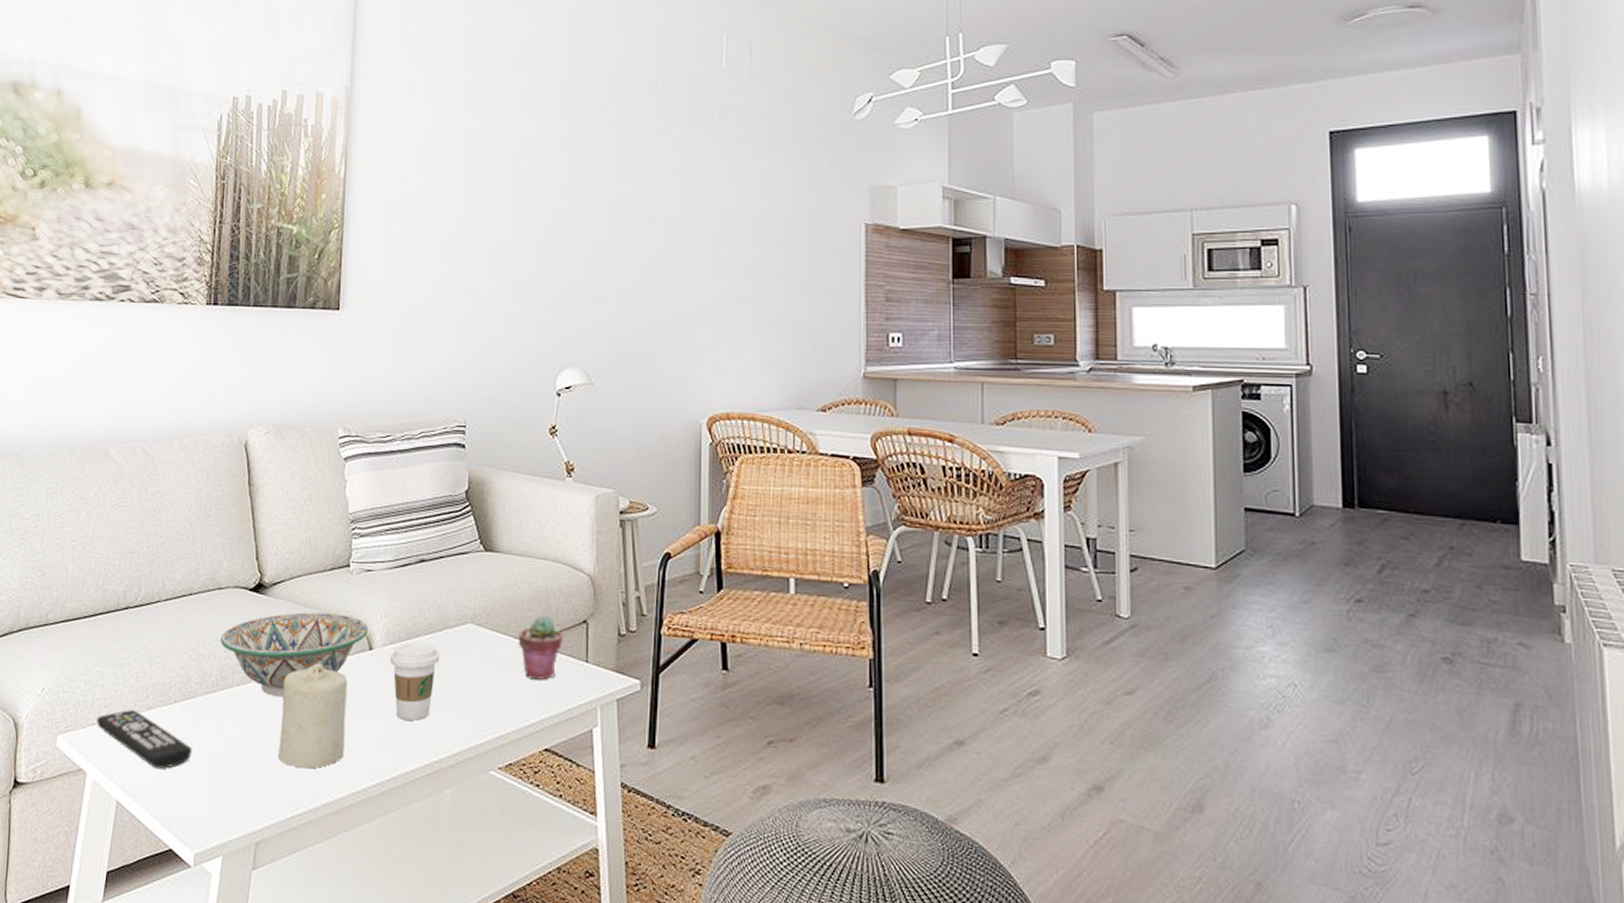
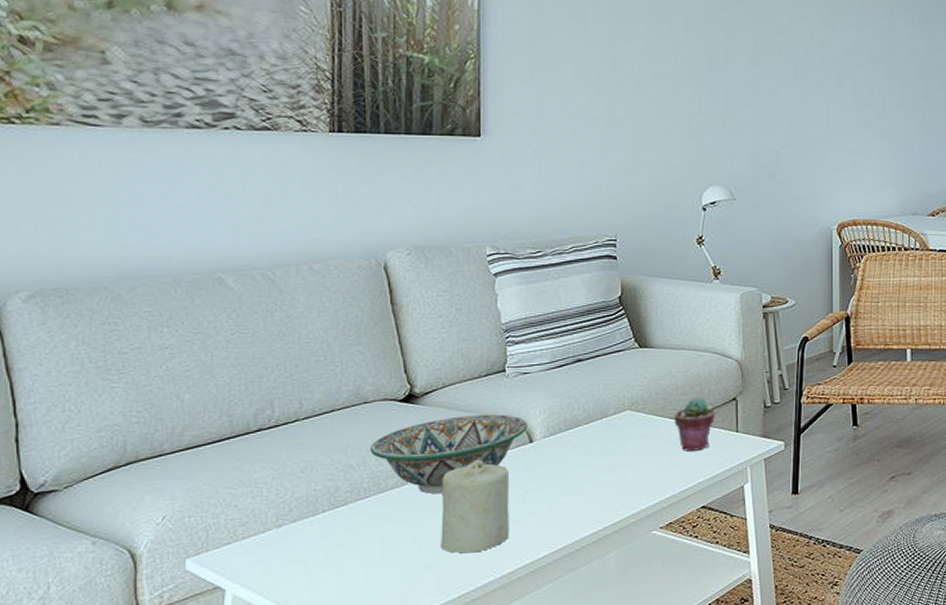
remote control: present [97,710,192,769] -> none [233,525,346,574]
coffee cup: present [389,642,439,721] -> none [551,431,599,499]

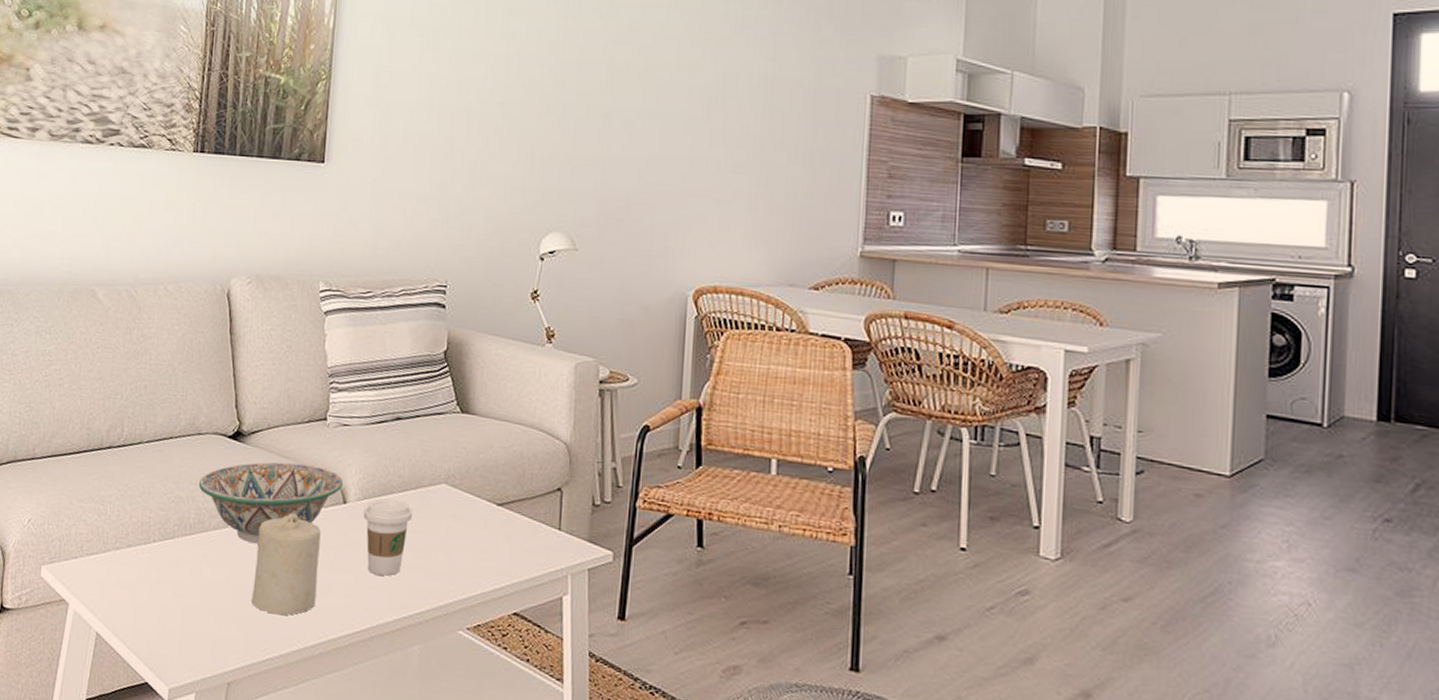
coffee cup: none [551,431,599,499] -> present [363,499,412,576]
potted succulent: present [675,397,715,451] -> none [492,480,536,545]

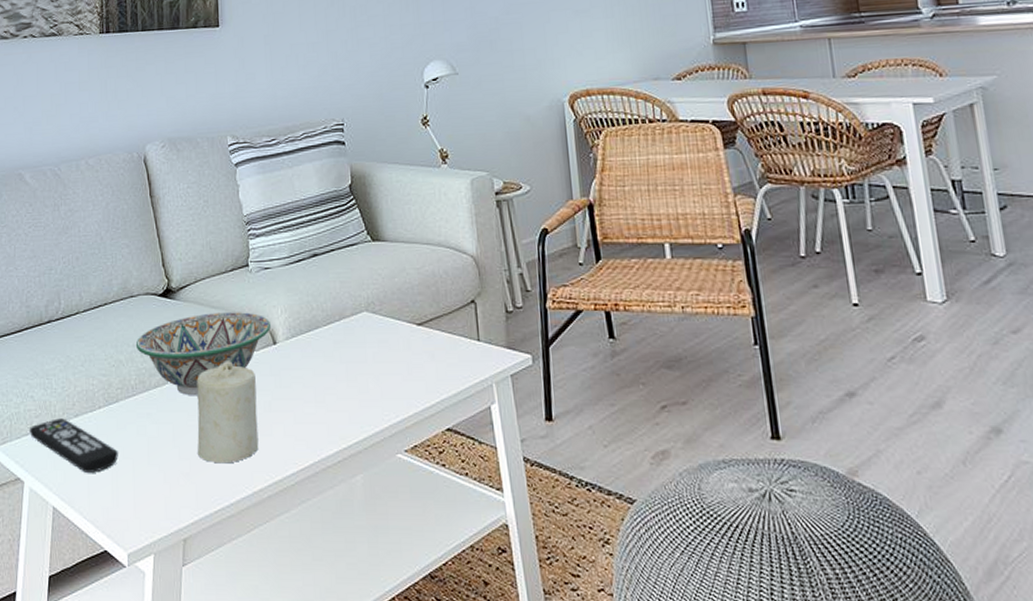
remote control: none [79,546,169,605] -> present [30,418,118,473]
coffee cup: present [363,499,412,576] -> none [293,334,339,409]

